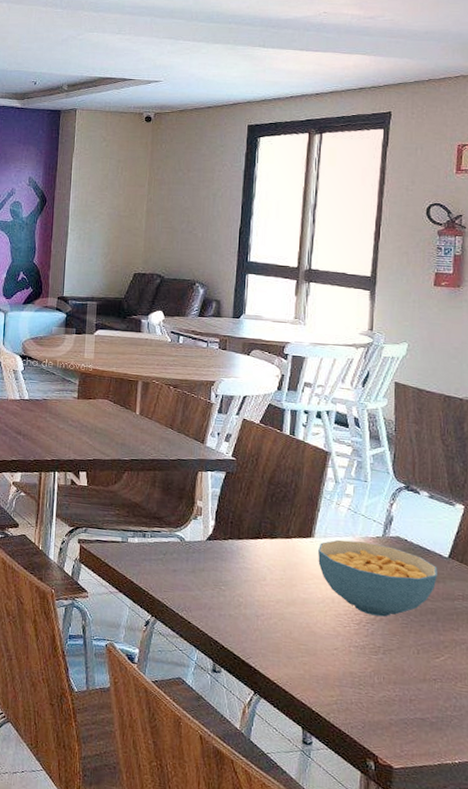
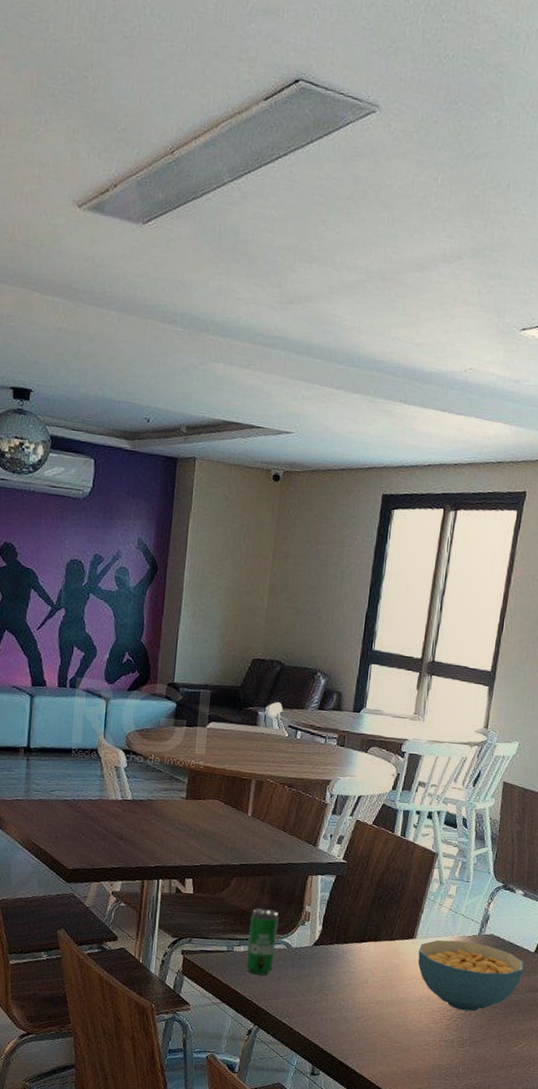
beverage can: none [140,501,171,567] -> present [245,907,279,975]

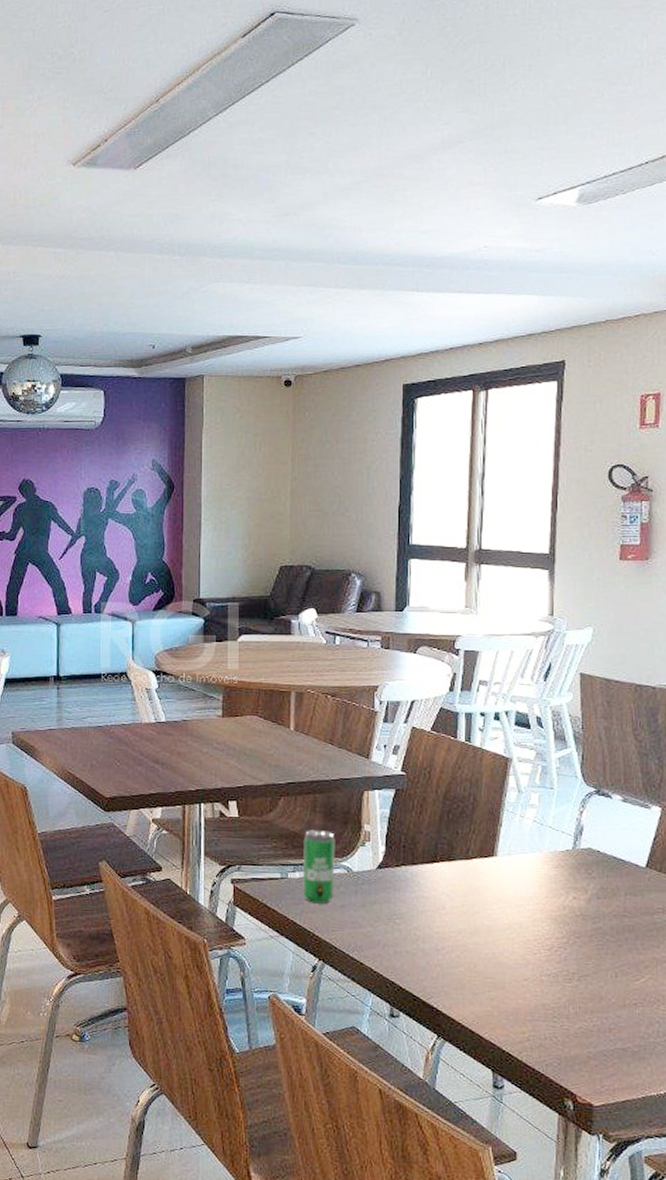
cereal bowl: present [418,939,524,1011] -> none [502,856,634,939]

